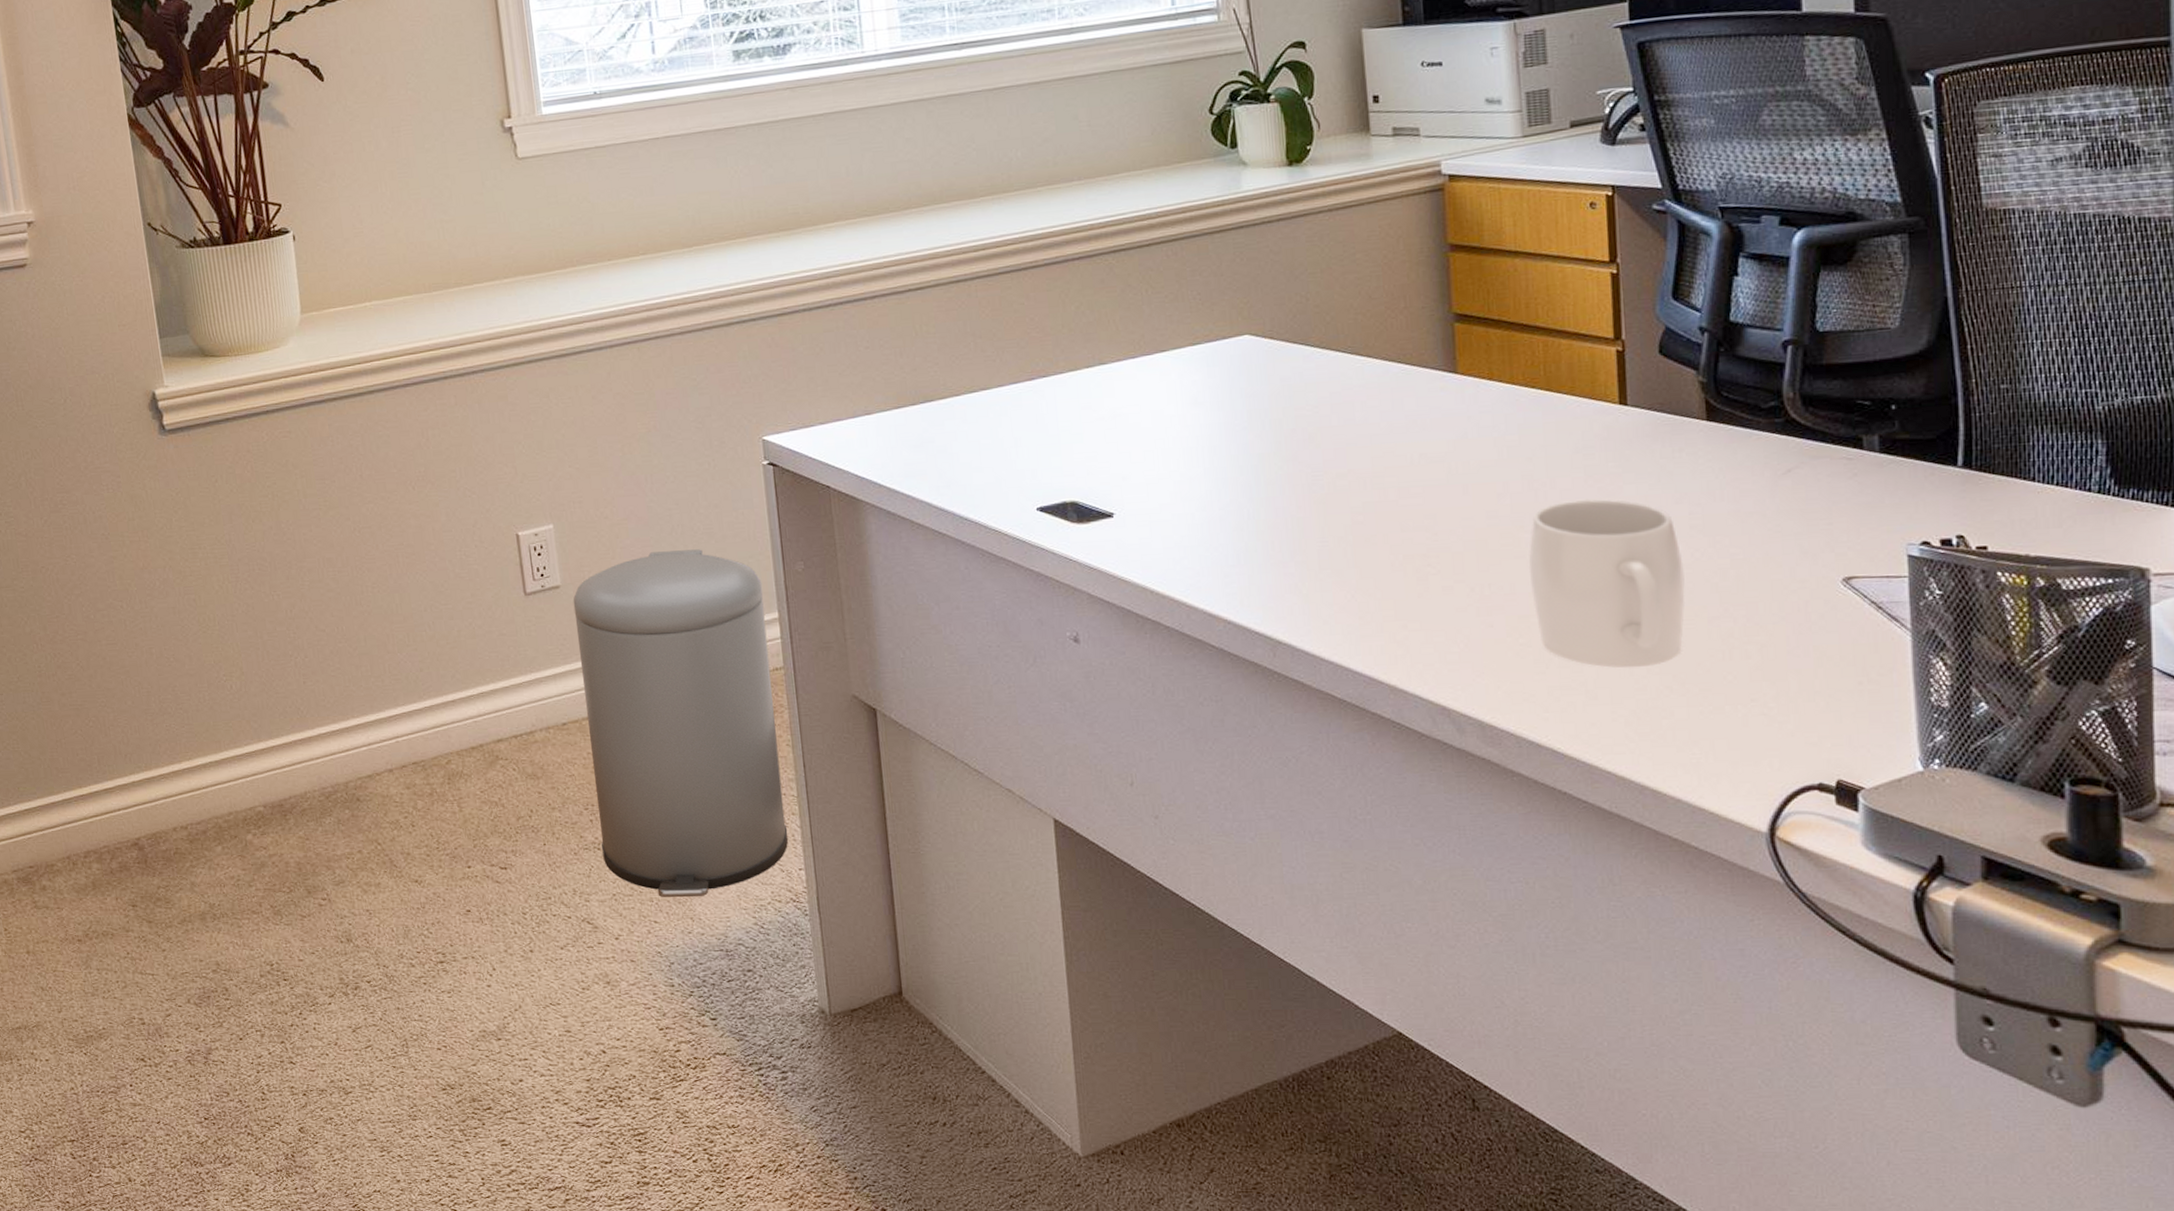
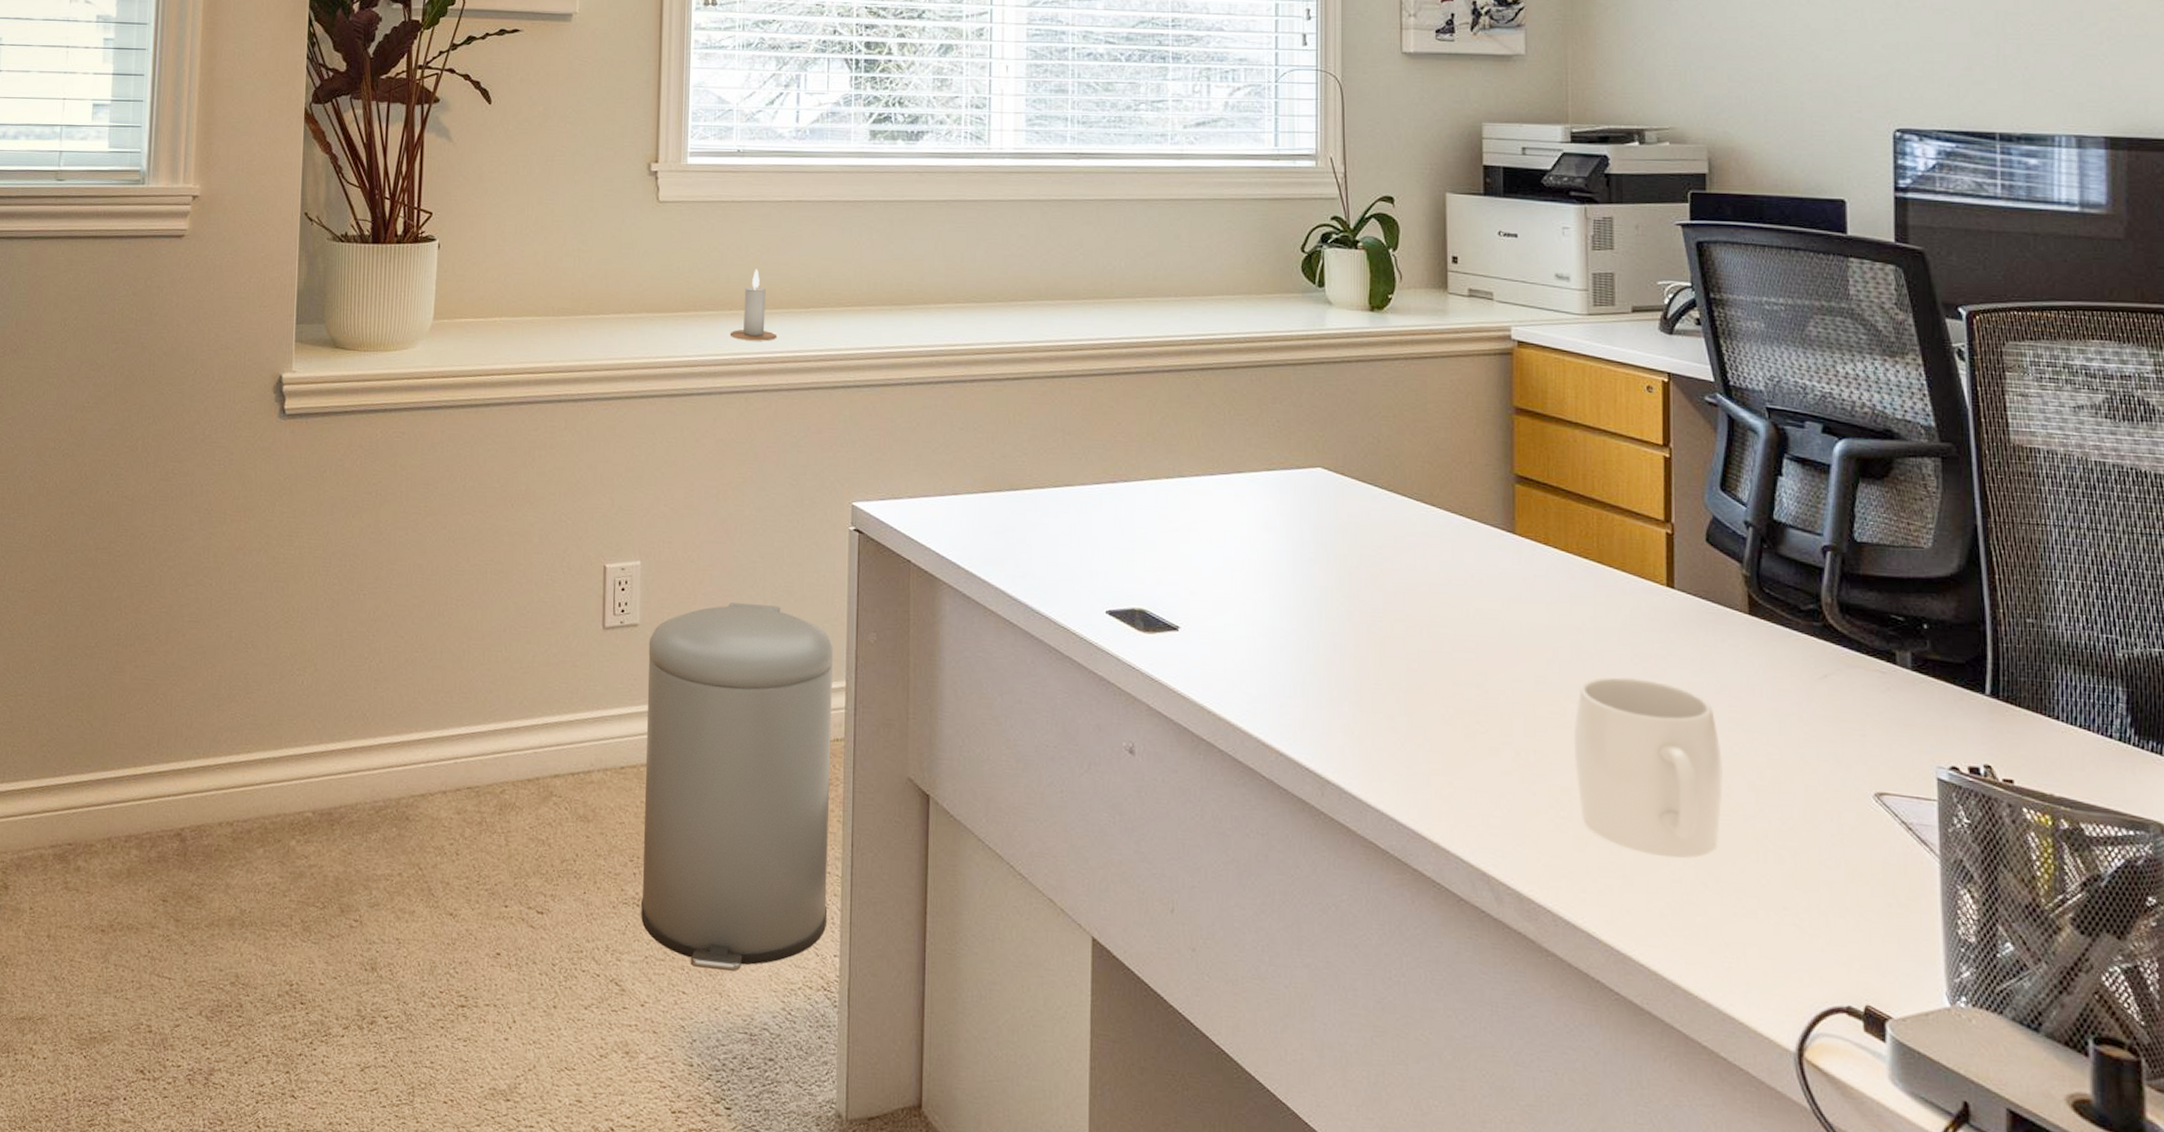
candle: none [612,214,663,290] -> present [729,269,778,341]

